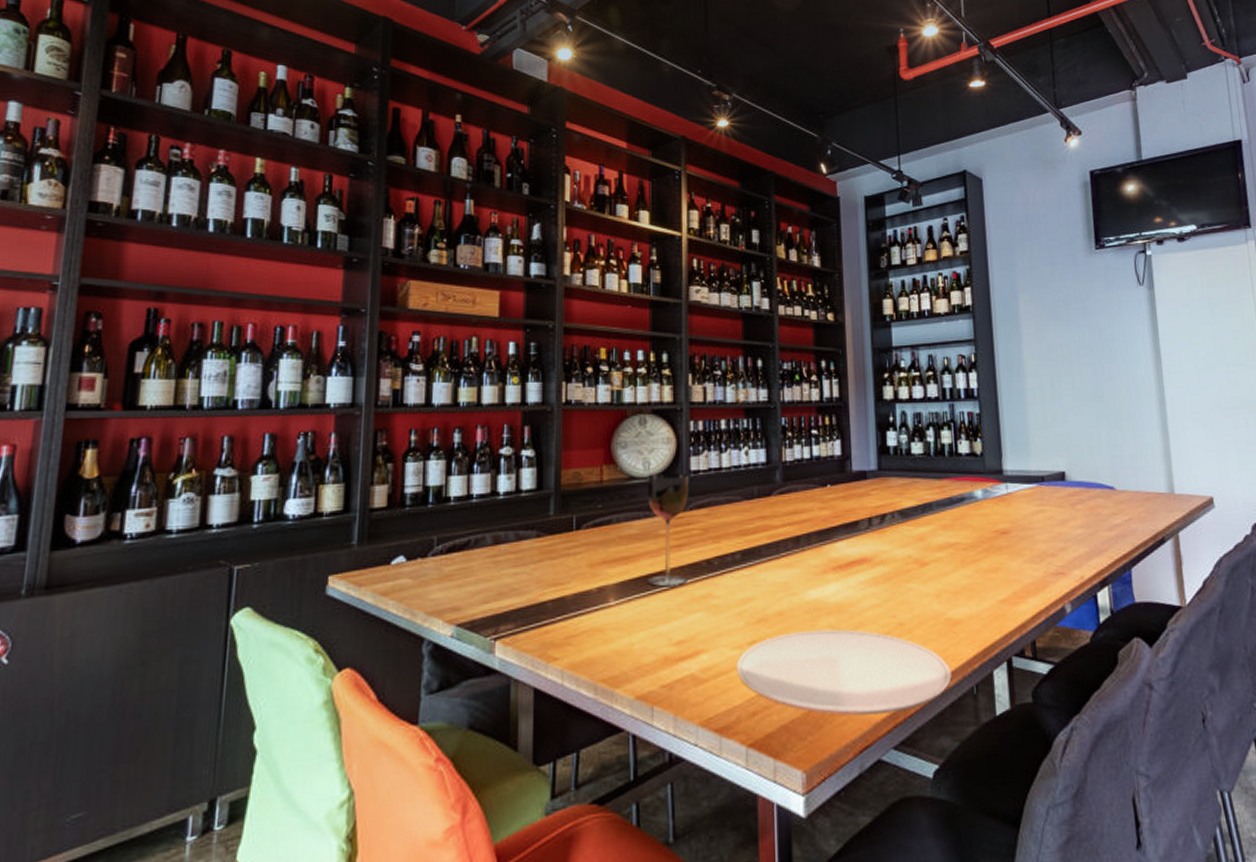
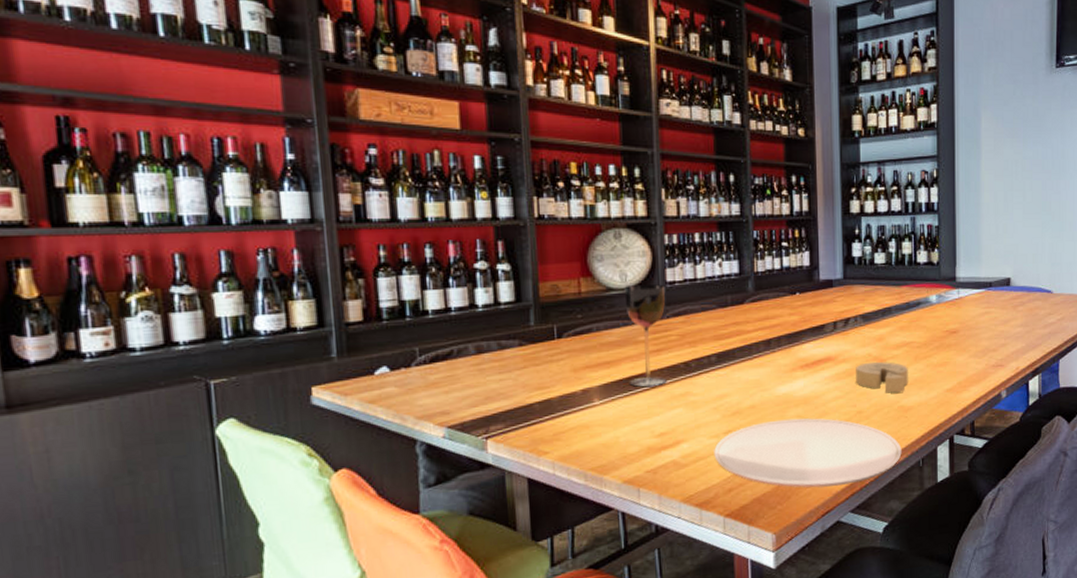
cheese: none [894,565,955,603] -> present [856,362,908,393]

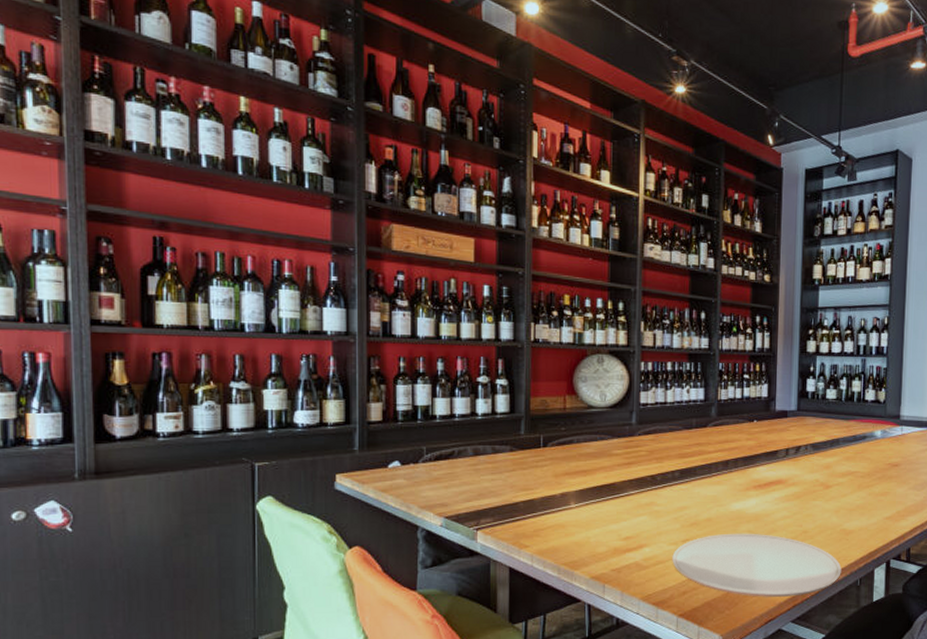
wineglass: present [624,284,667,387] -> none [602,405,639,494]
cheese: present [856,362,908,393] -> none [803,487,852,517]

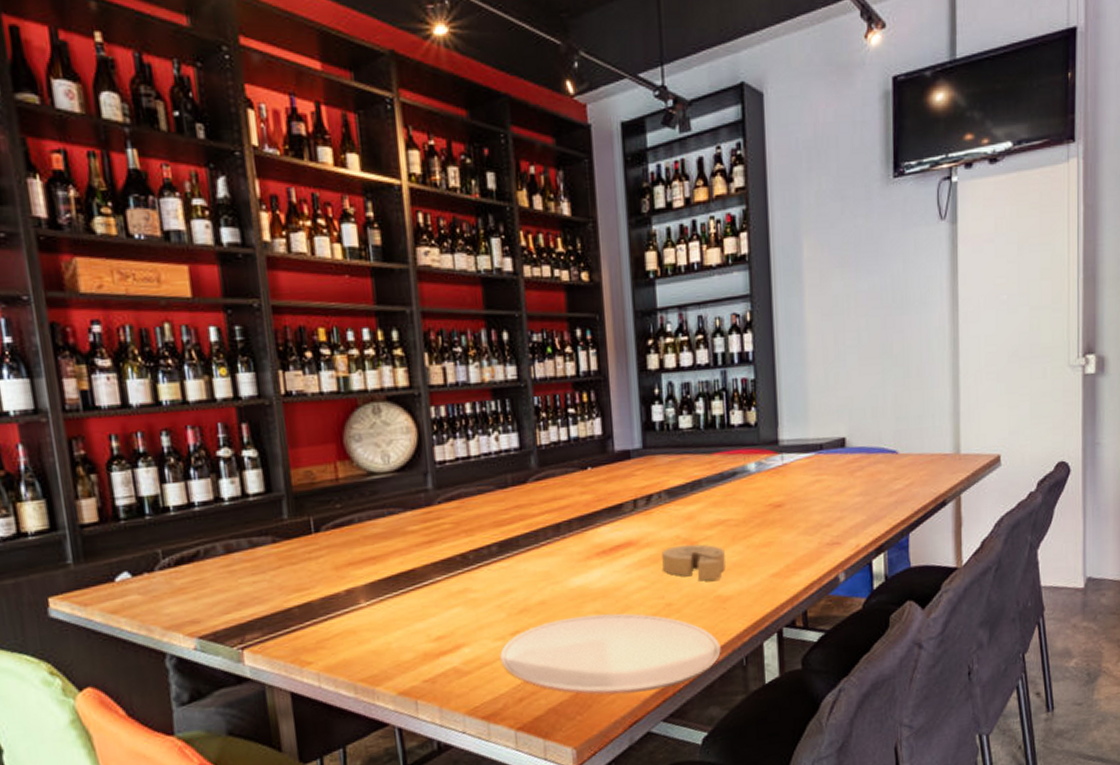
cheese: none [803,487,852,517] -> present [662,544,726,582]

